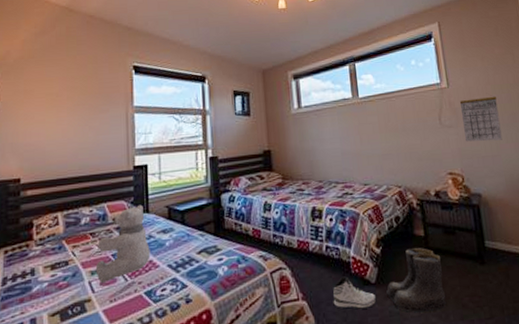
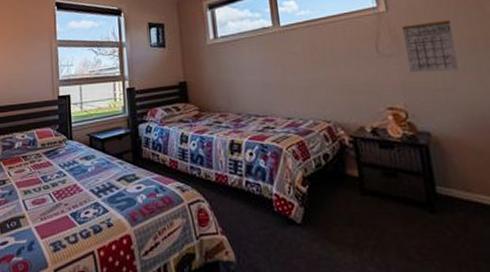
teddy bear: present [95,204,151,283] -> none [28,132,75,202]
sneaker: present [333,276,377,309] -> none [254,214,303,249]
boots: present [386,248,446,312] -> none [314,189,387,260]

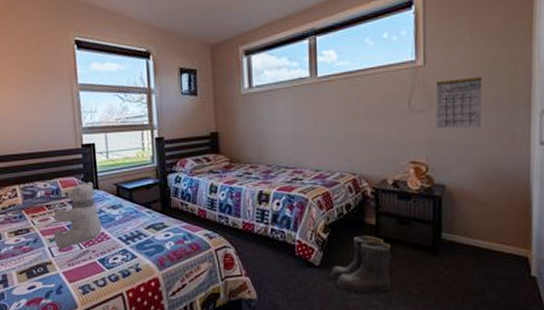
teddy bear: none [28,132,75,202] -> present [53,181,102,249]
boots: none [314,189,387,260] -> present [330,236,390,295]

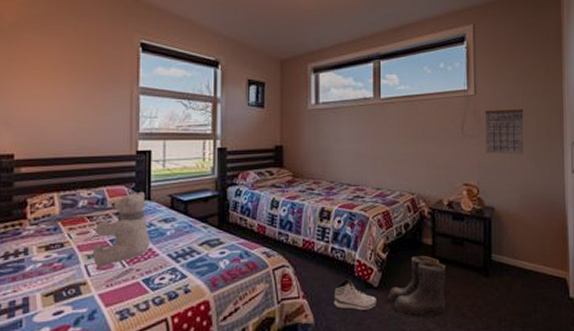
sneaker: none [275,258,319,288] -> present [334,278,378,311]

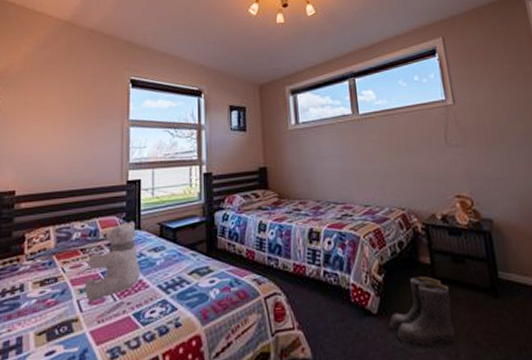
sneaker: present [334,278,378,311] -> none [331,305,379,342]
calendar: present [484,108,524,155] -> none [466,114,515,163]

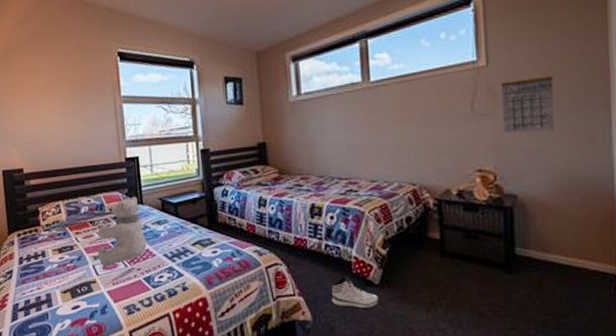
sneaker: none [331,305,379,342] -> present [331,276,380,309]
boots: present [389,277,456,349] -> none [391,251,460,317]
calendar: none [466,114,515,163] -> present [500,75,555,133]

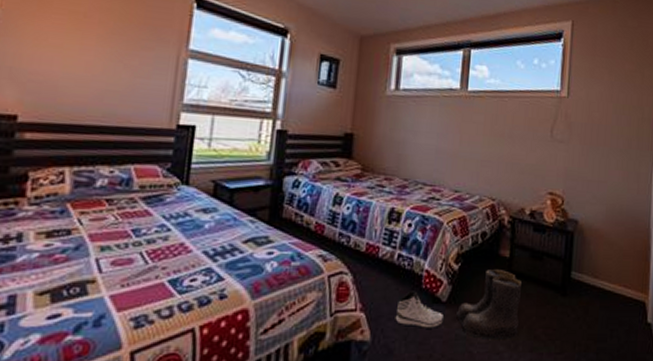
teddy bear: present [97,196,147,267] -> none [107,173,184,262]
boots: none [391,251,460,317] -> present [456,269,521,339]
calendar: present [500,75,555,133] -> none [574,114,617,166]

